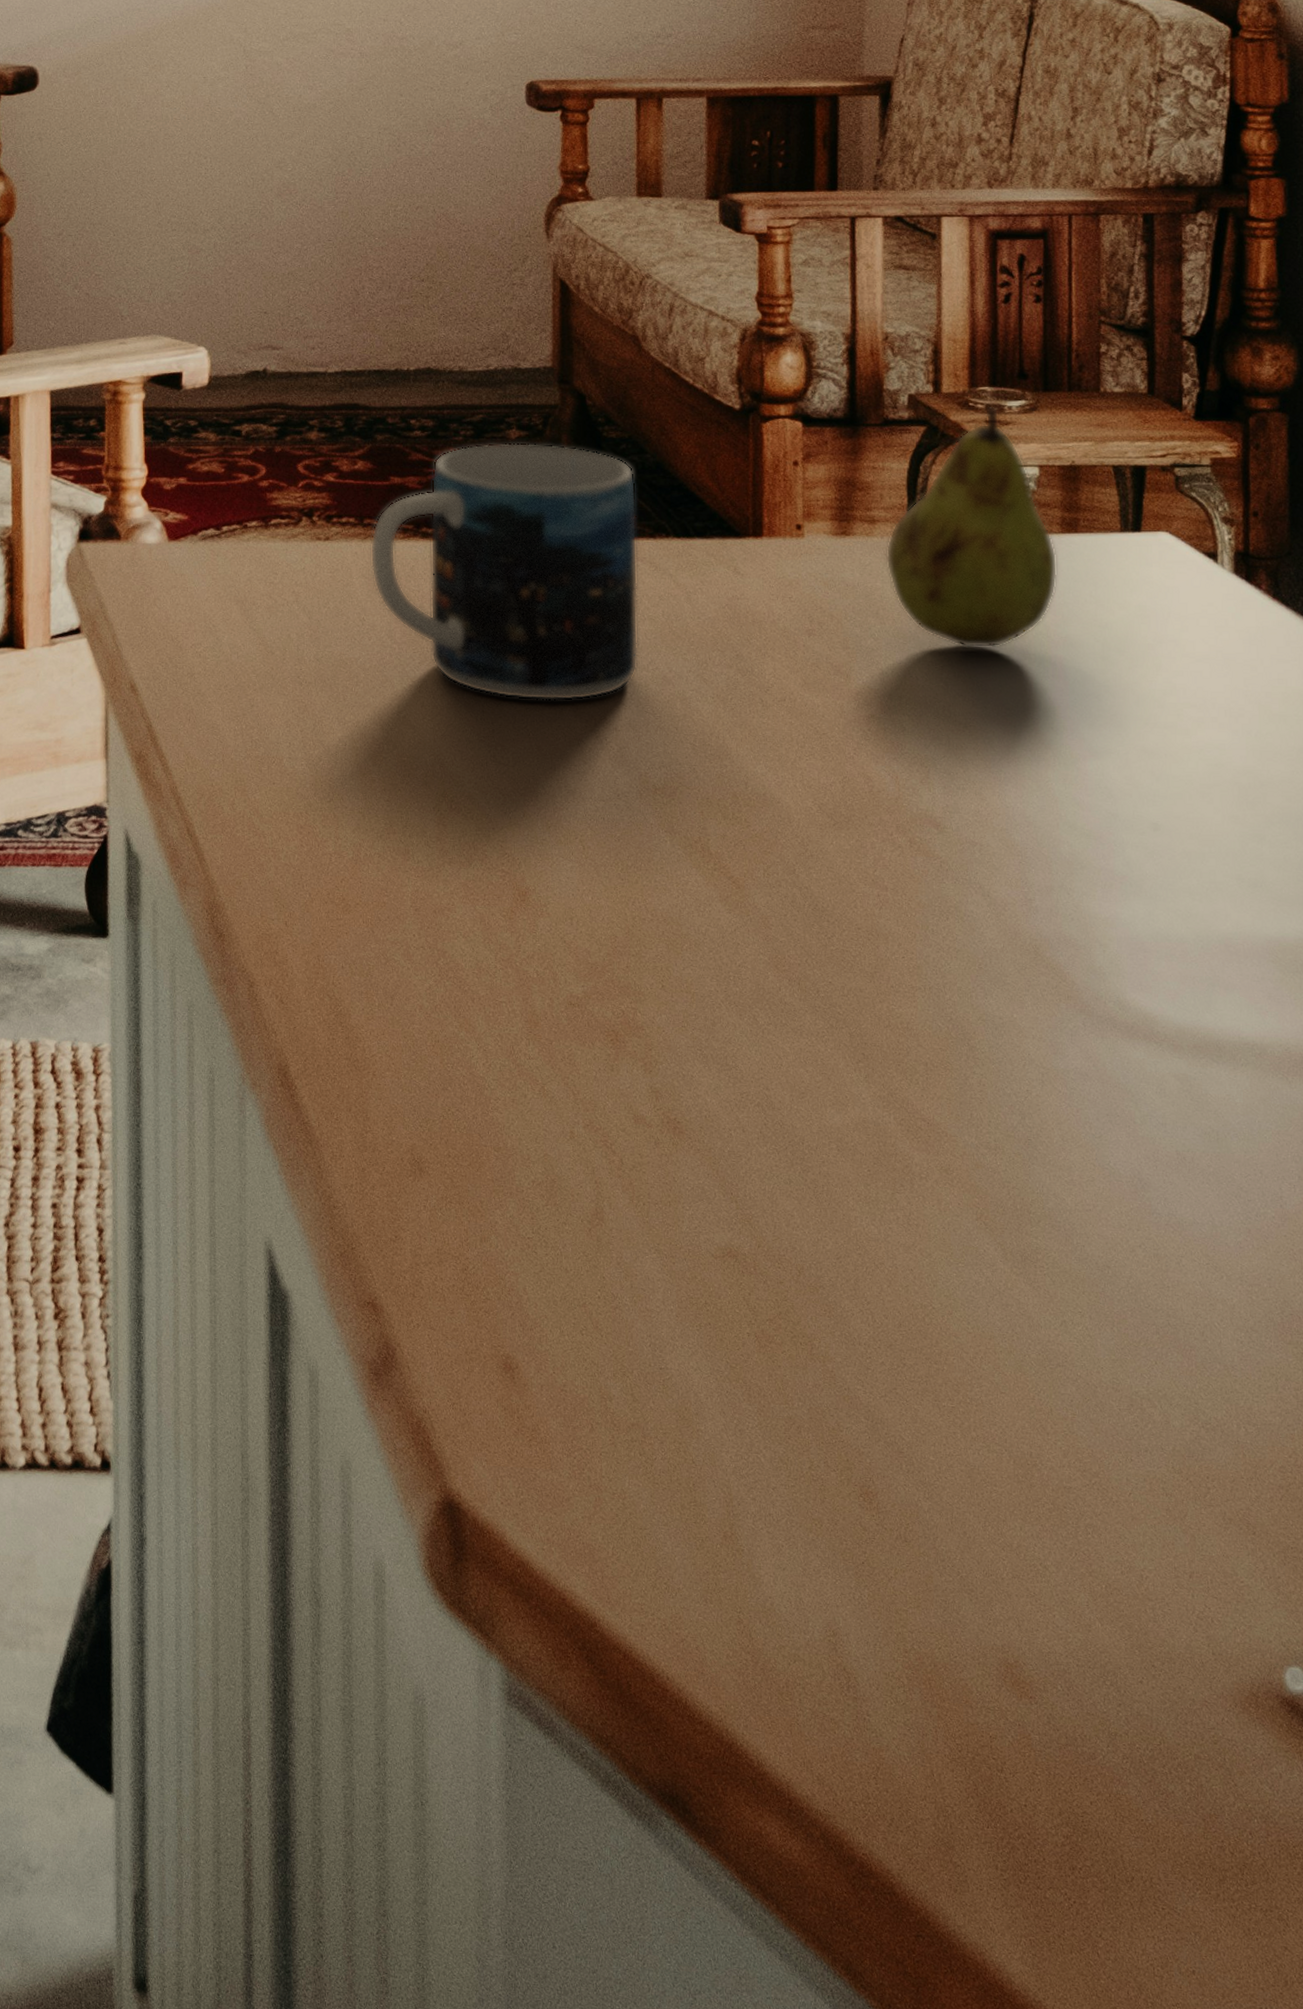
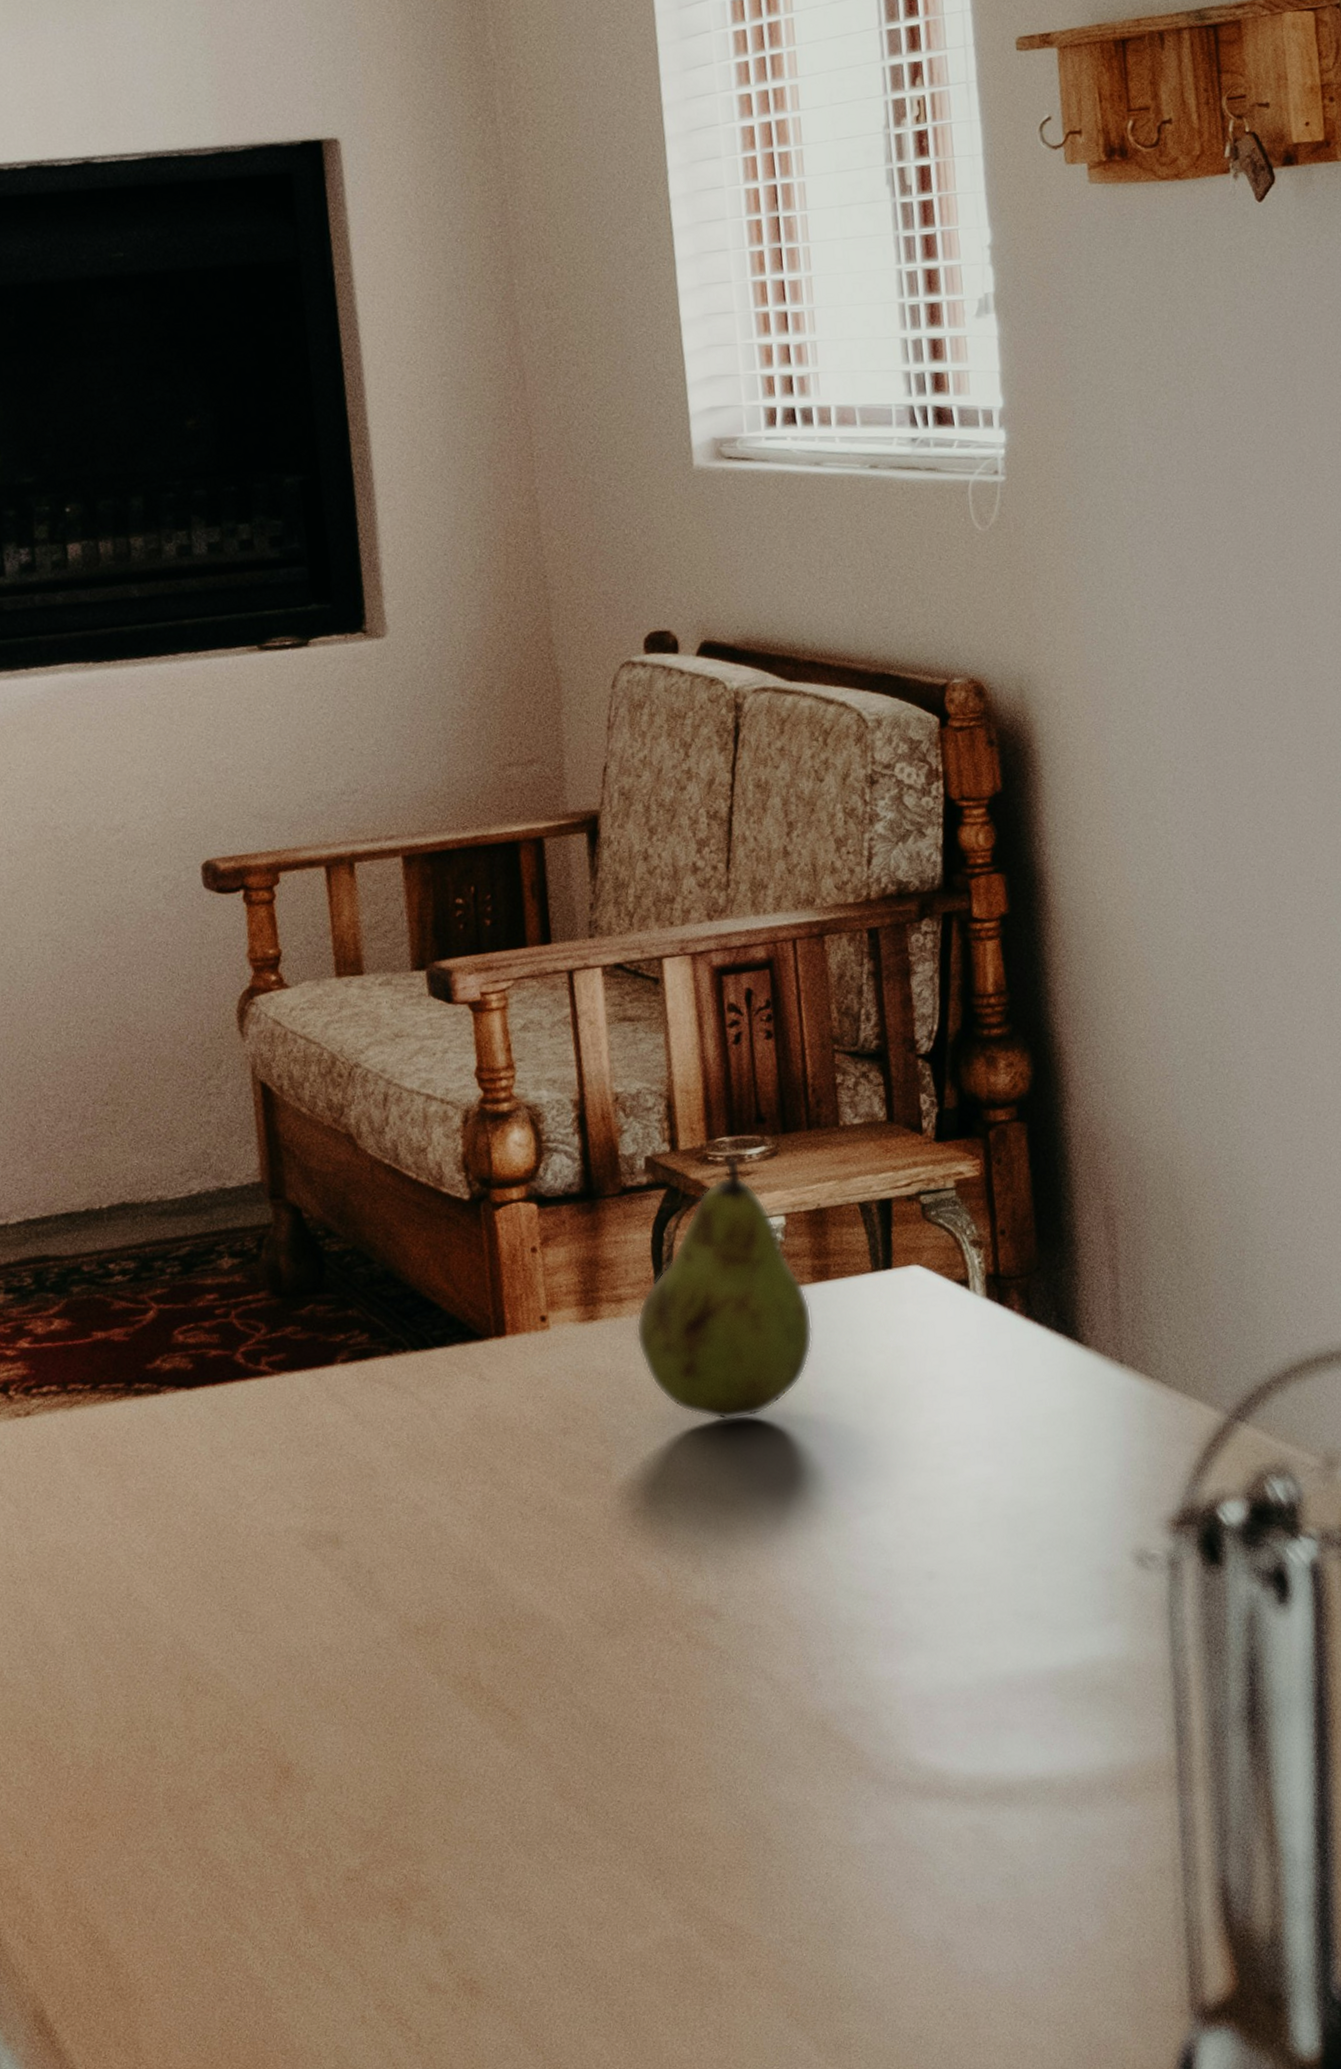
mug: present [370,442,638,701] -> none [77,1267,386,1559]

